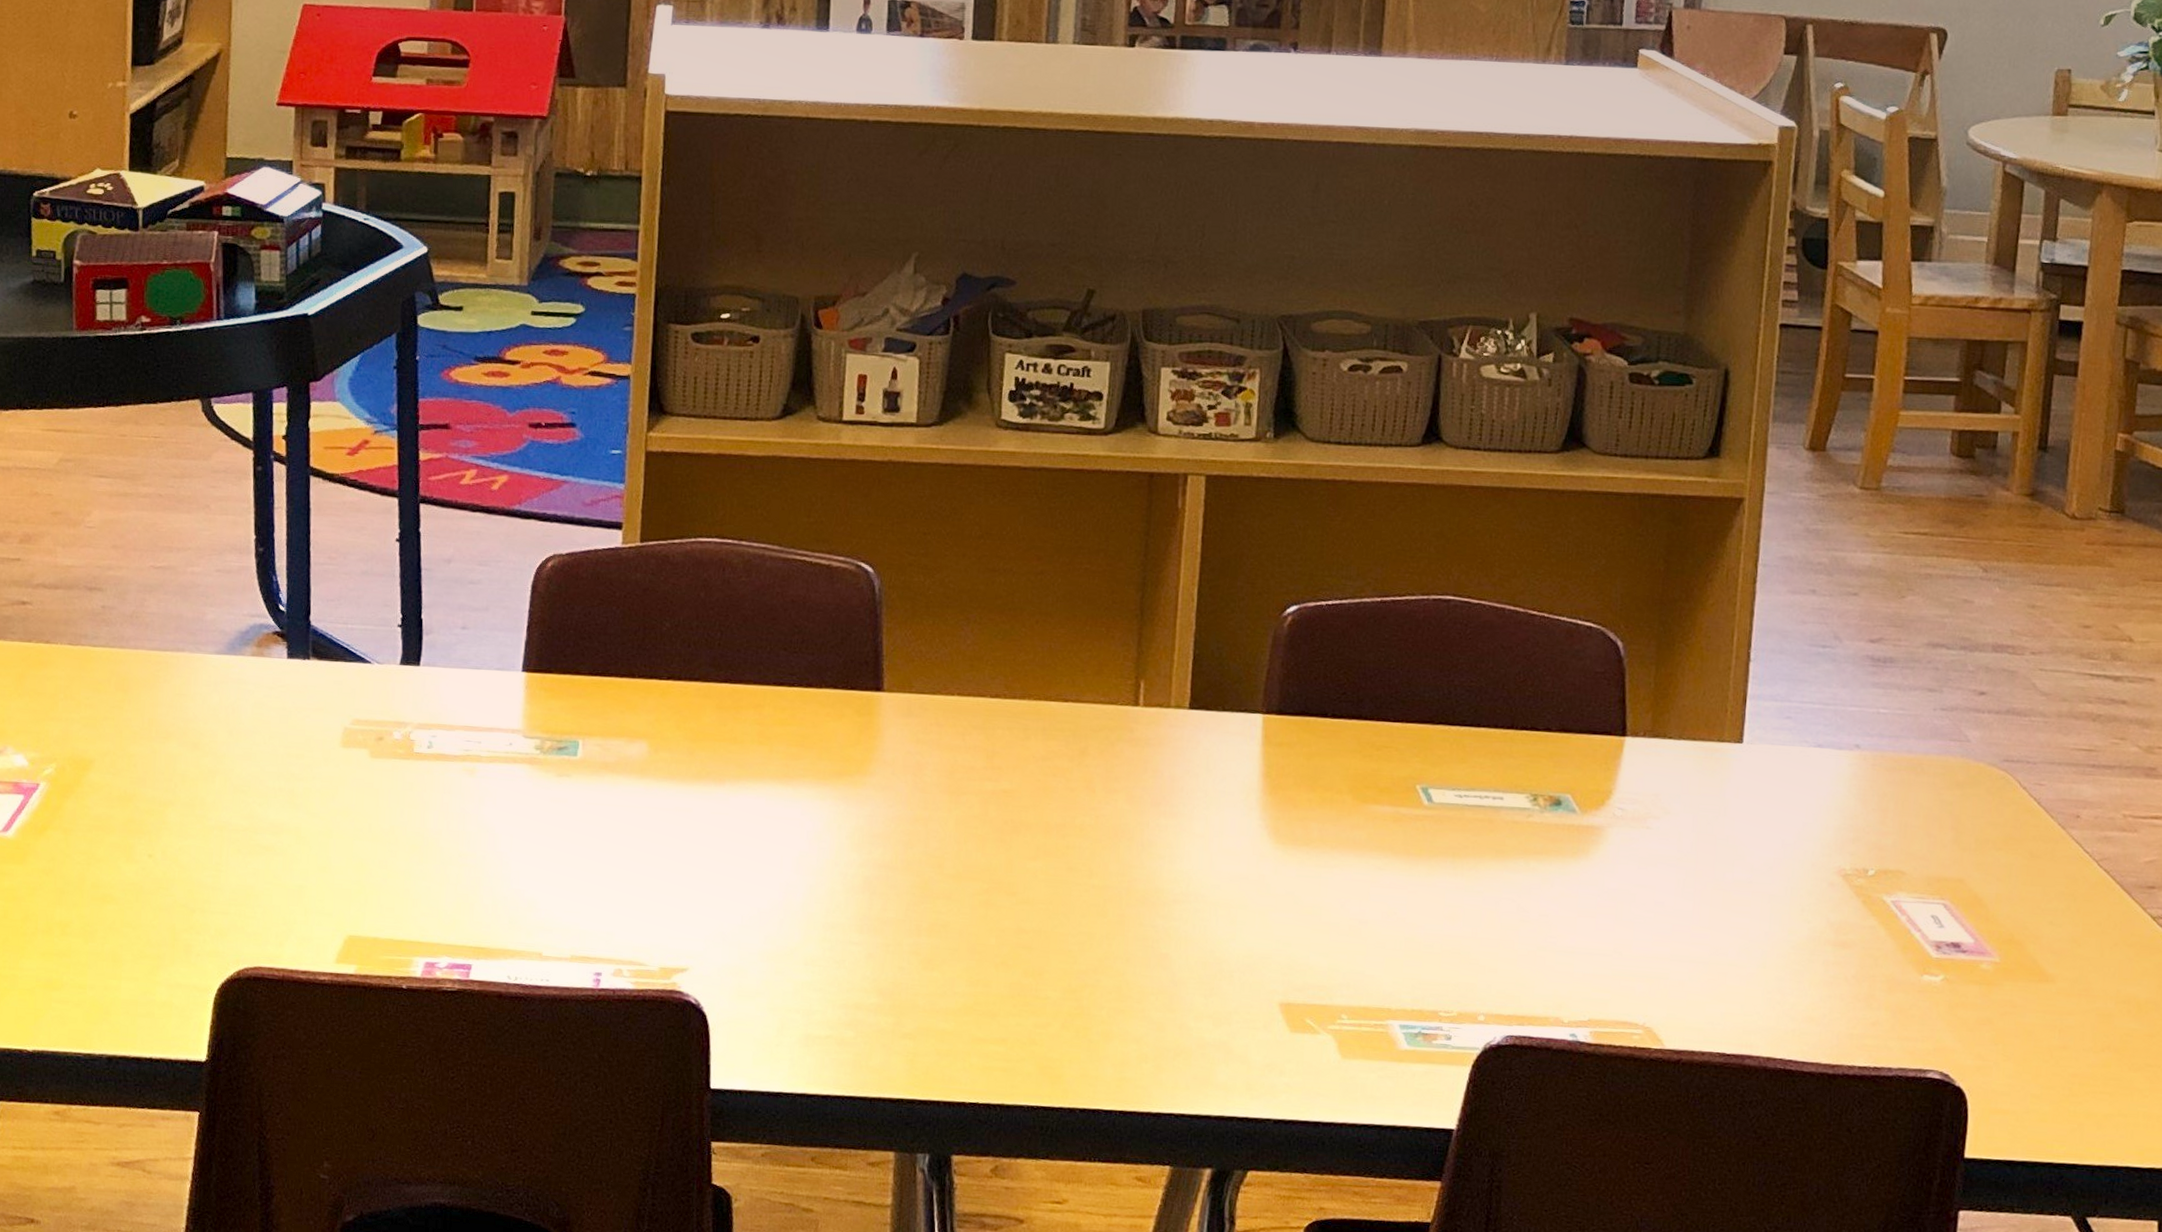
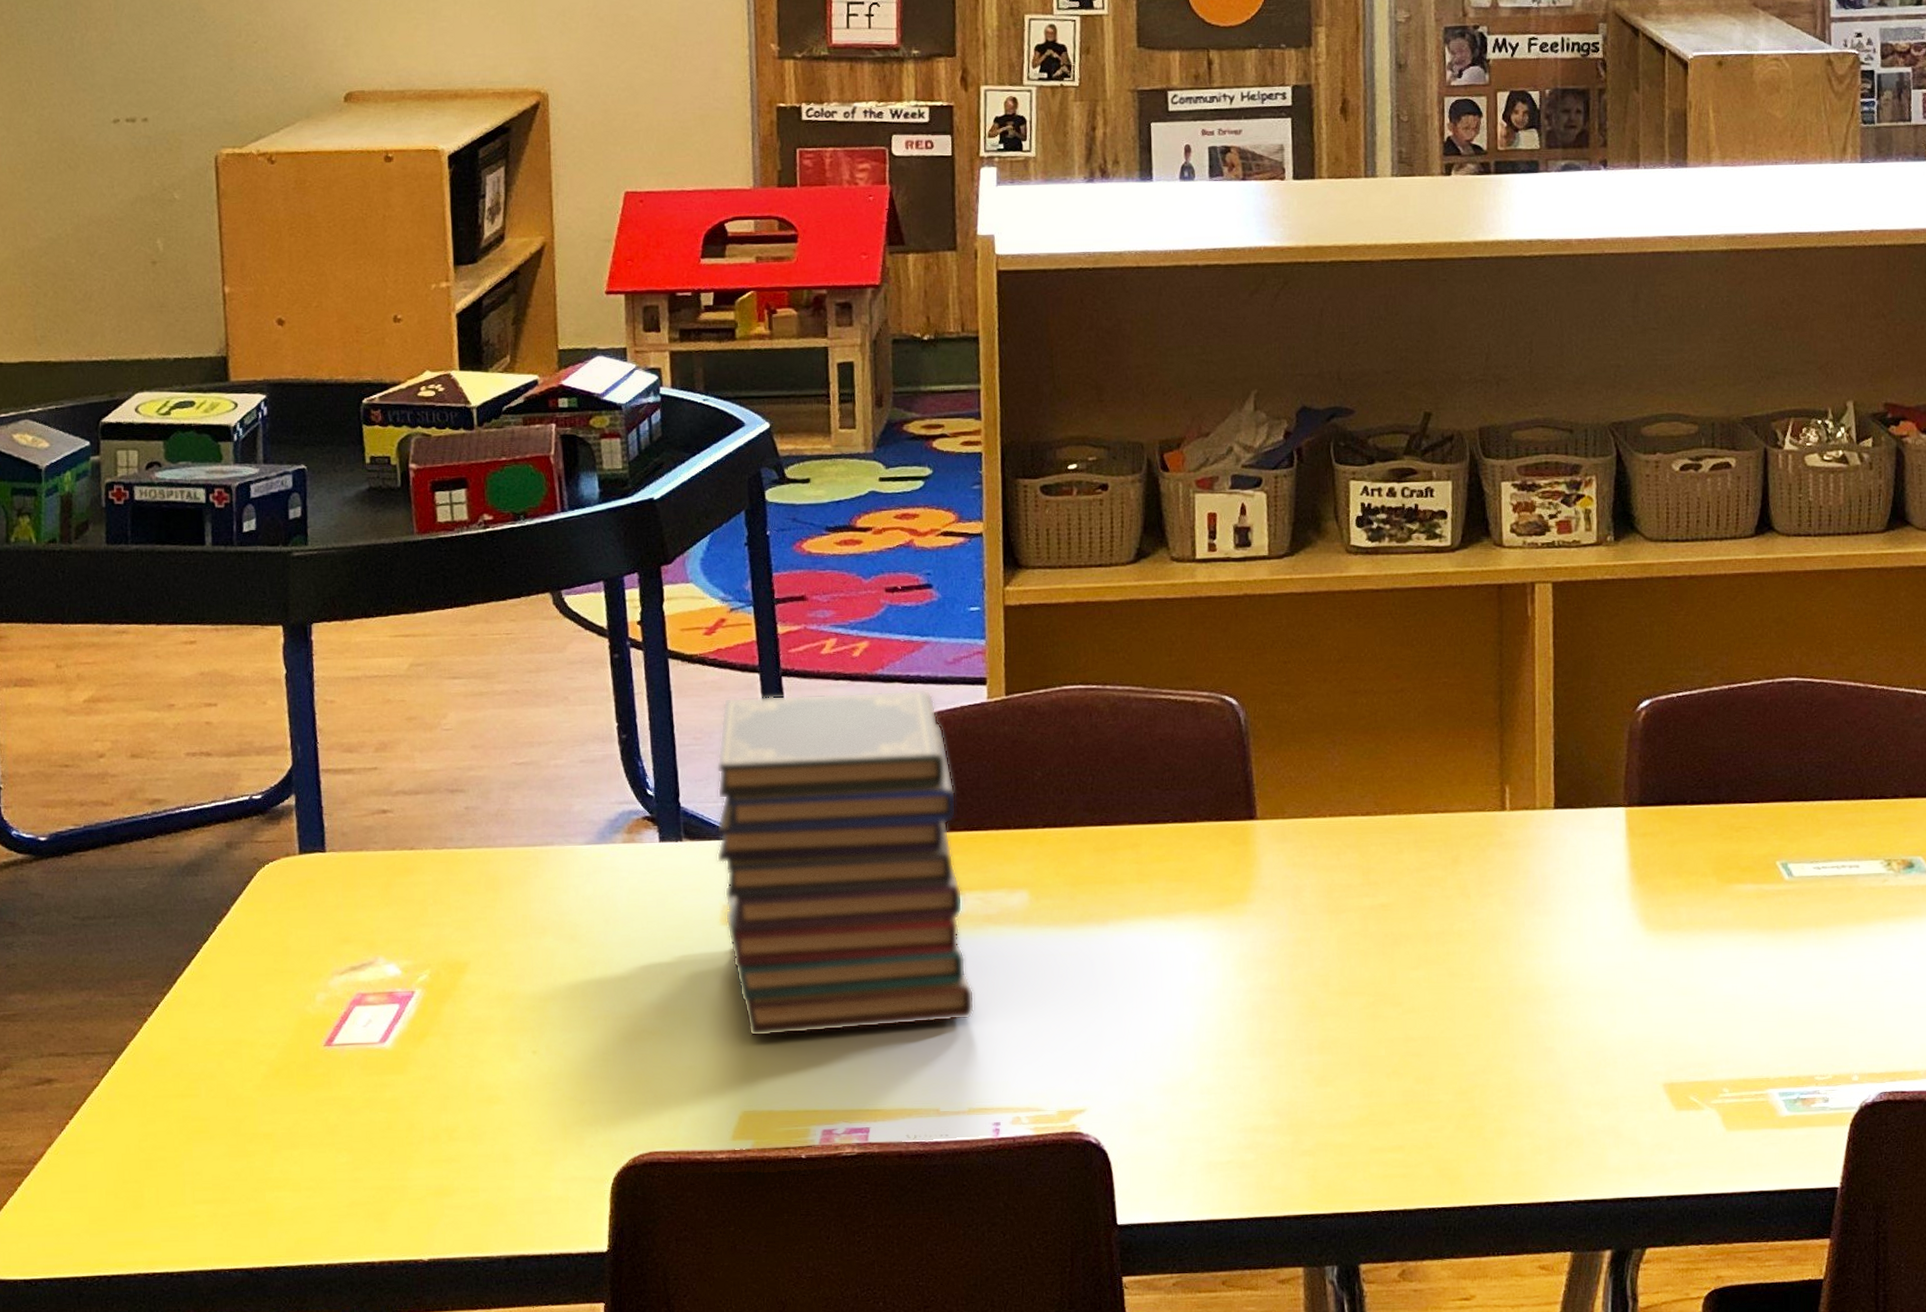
book stack: none [342,520,586,866] -> present [716,690,975,1037]

